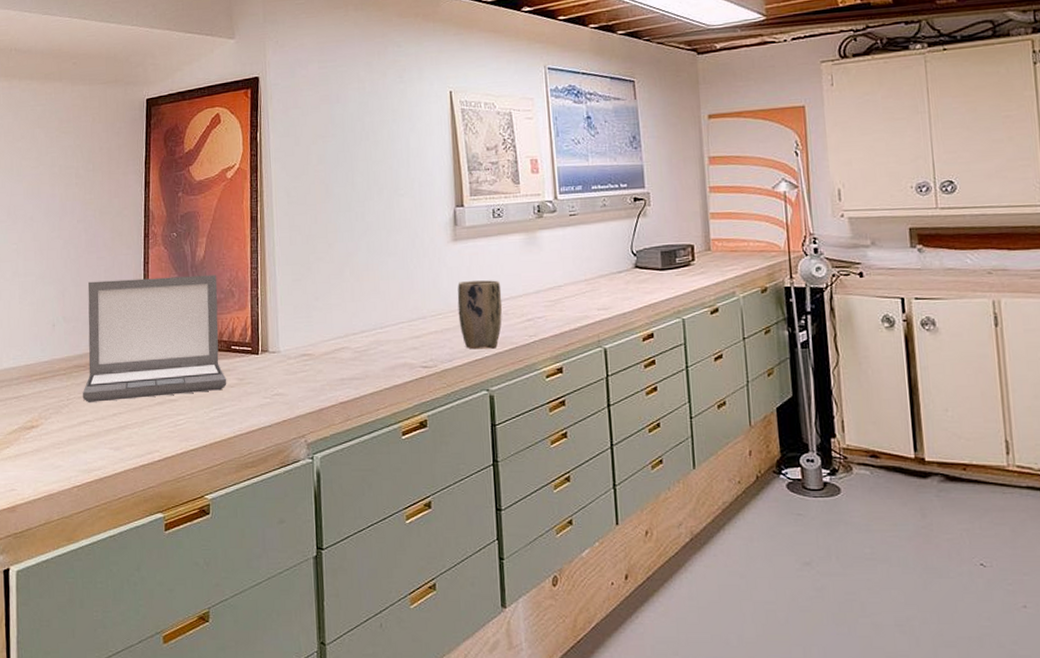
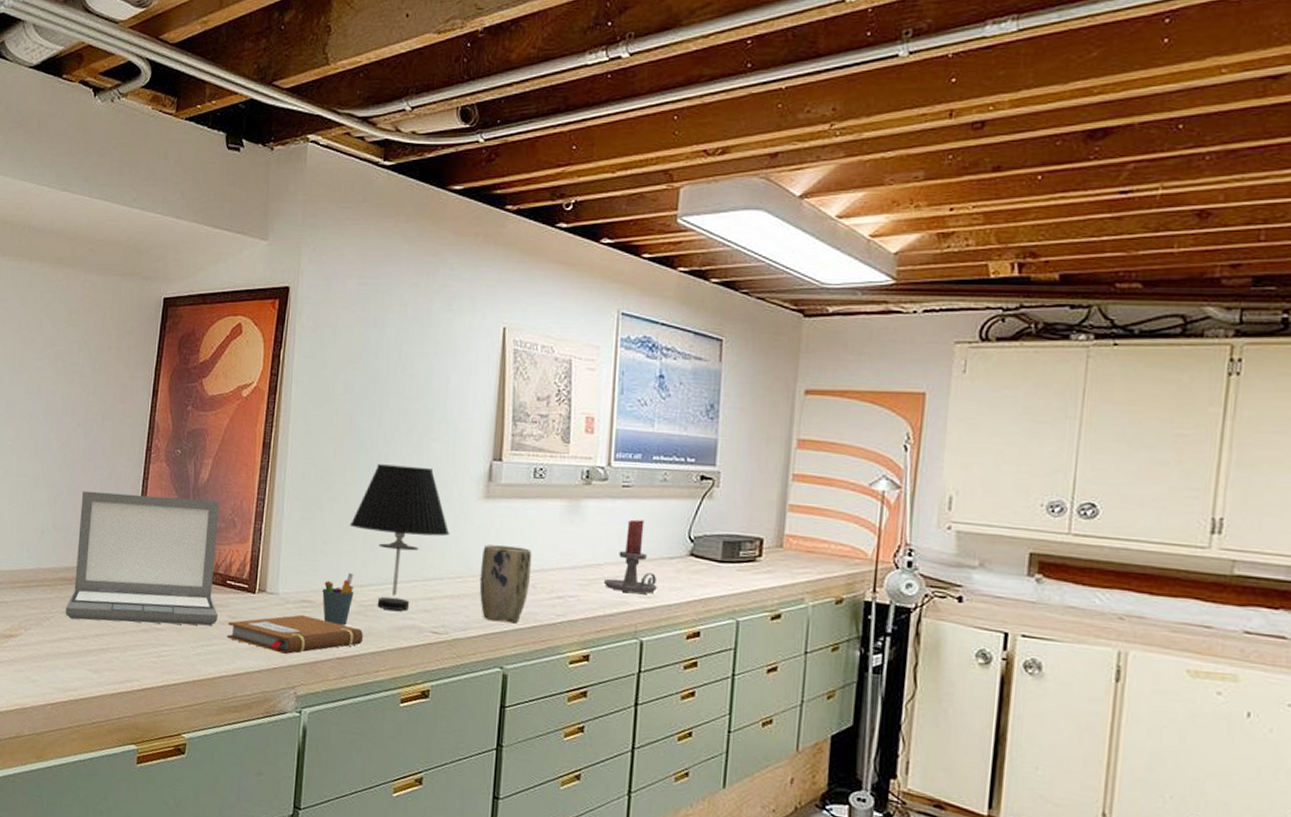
notebook: none [237,367,361,407] -> present [227,614,363,655]
pen holder: none [319,323,349,373] -> present [322,572,354,626]
table lamp: none [336,220,427,352] -> present [349,464,450,611]
candle holder: none [565,242,612,307] -> present [603,519,657,594]

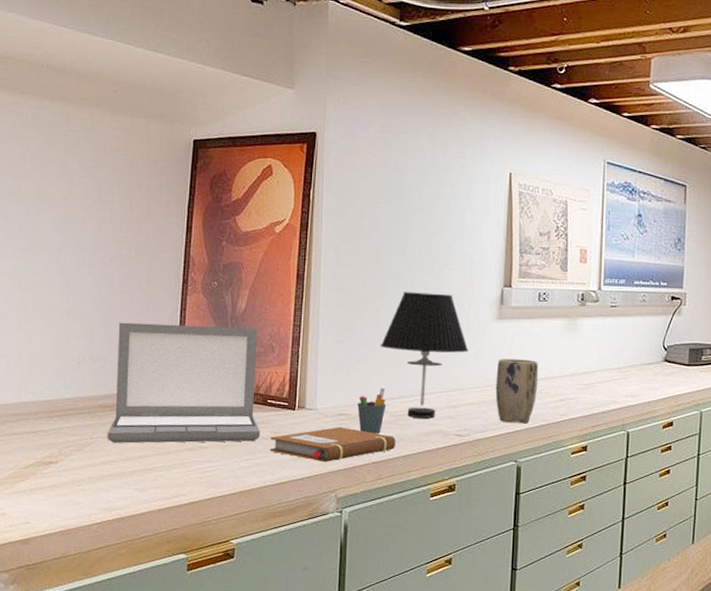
candle holder: present [603,519,657,594] -> none [597,333,639,394]

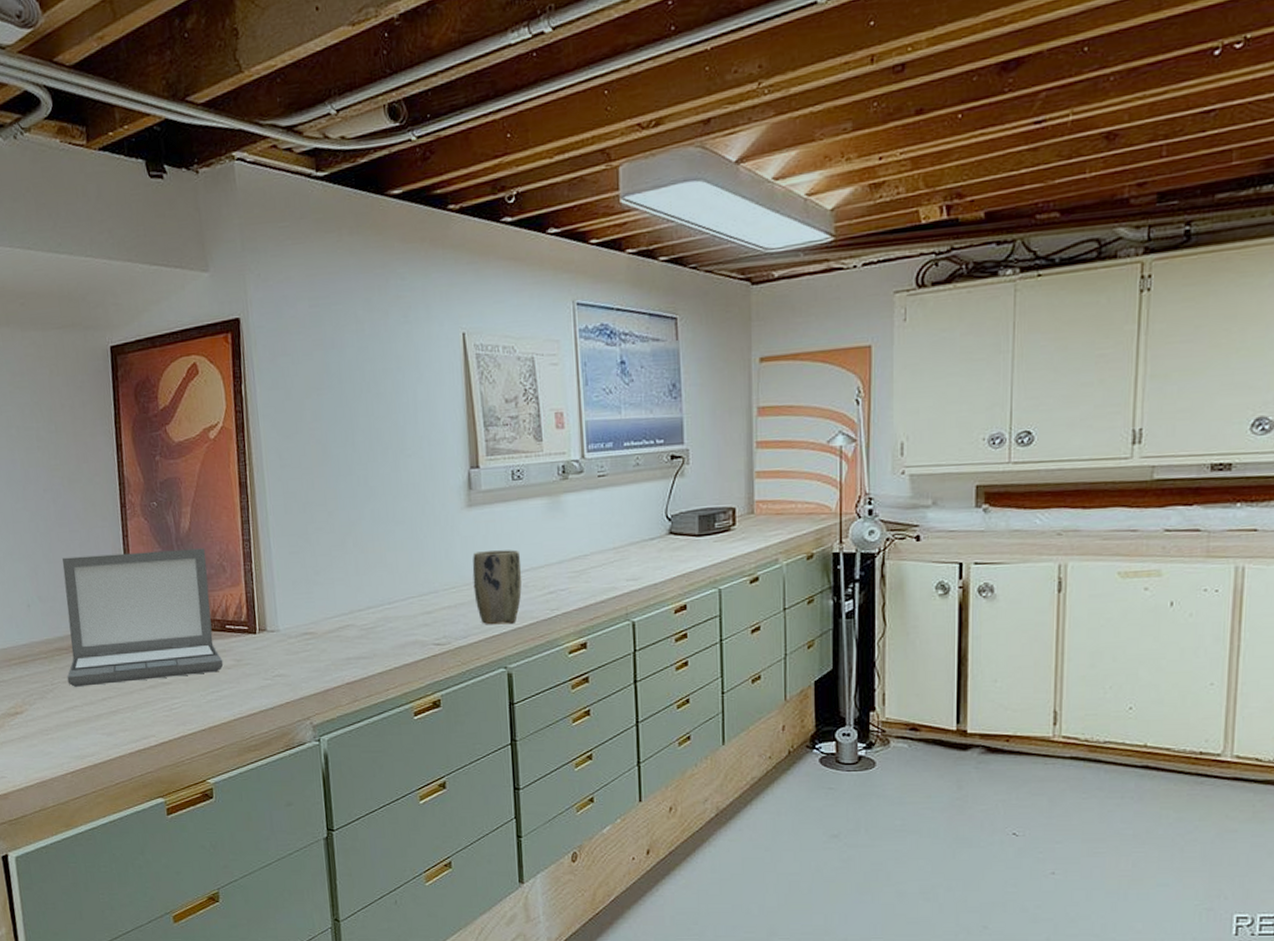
notebook: present [270,426,395,463] -> none [234,647,369,688]
pen holder: present [357,387,387,434] -> none [322,599,354,652]
table lamp: present [380,292,469,418] -> none [338,485,438,630]

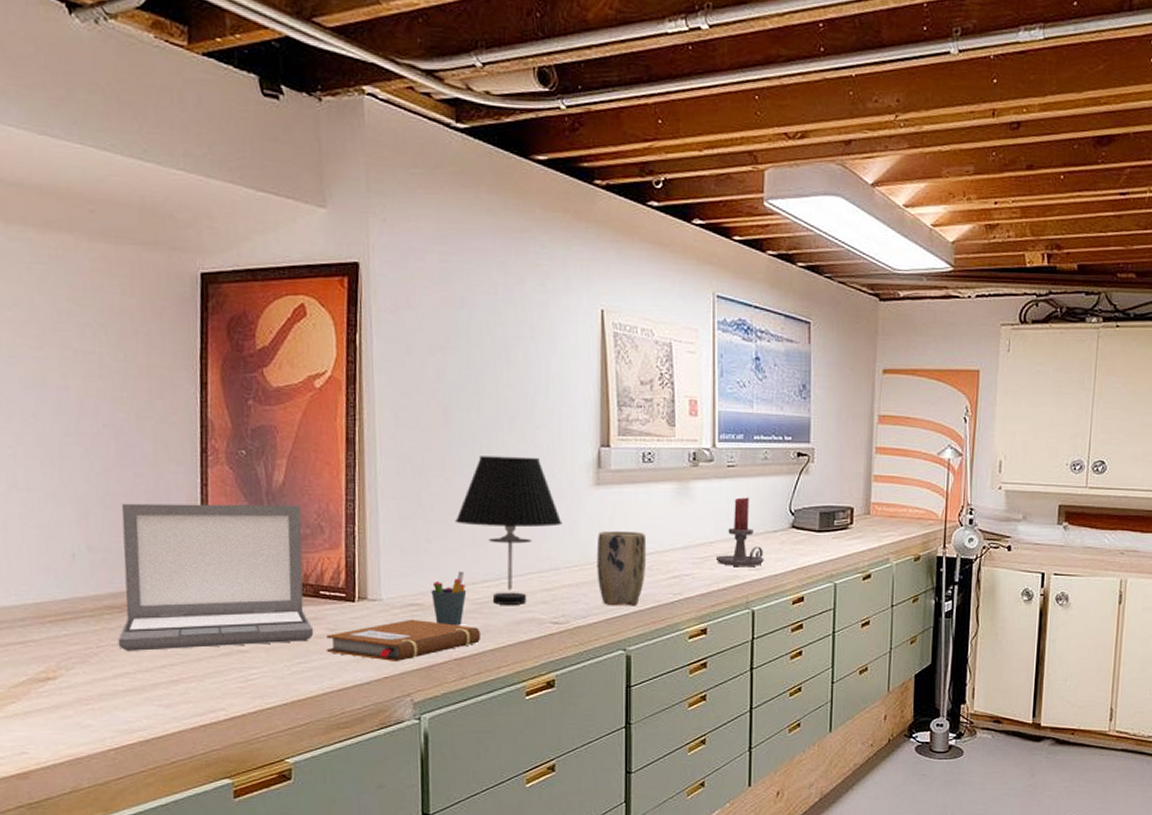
notebook: none [234,647,369,688] -> present [326,619,480,662]
pen holder: none [322,599,354,652] -> present [431,570,467,626]
table lamp: none [338,485,438,630] -> present [454,456,563,605]
candle holder: none [591,506,642,578] -> present [715,497,764,566]

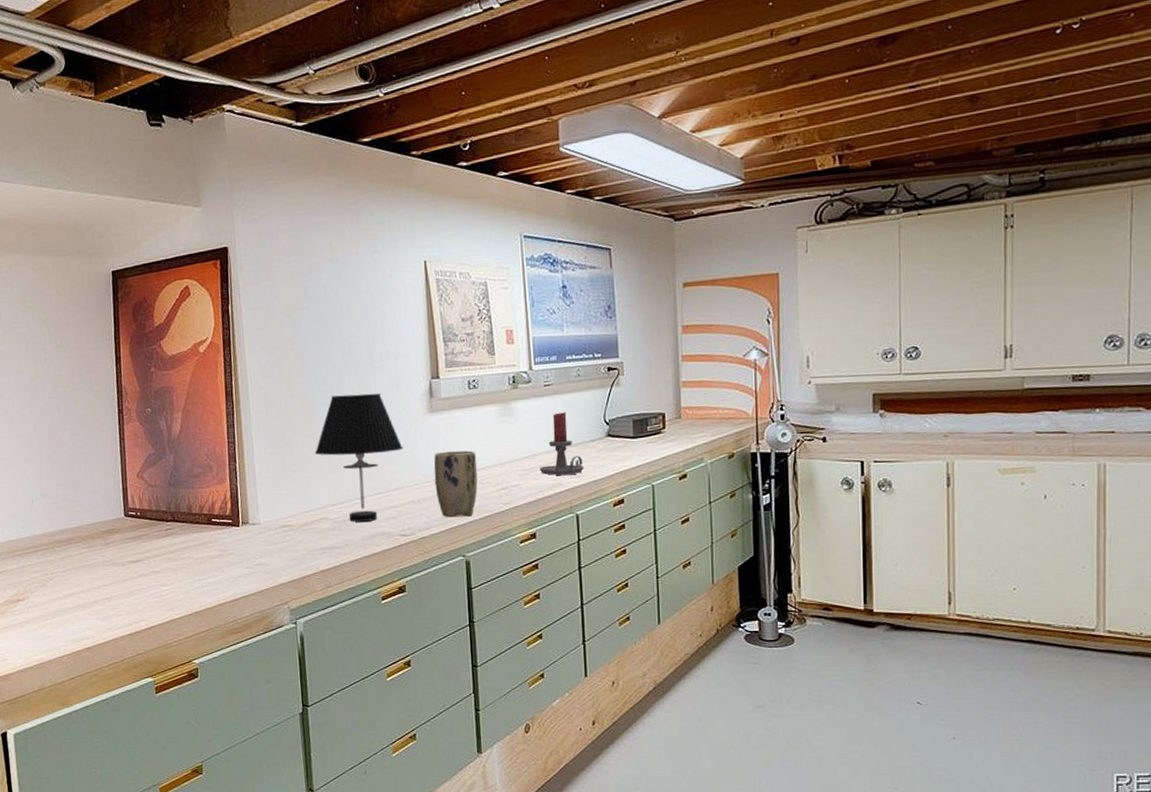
laptop: present [118,503,314,651] -> none [64,449,210,576]
notebook: present [326,619,480,662] -> none [219,538,341,576]
pen holder: present [431,570,467,626] -> none [299,495,328,542]

